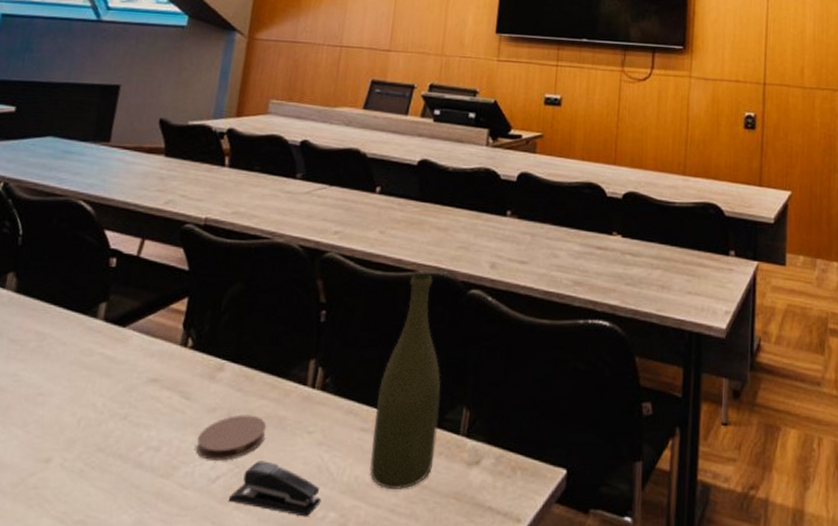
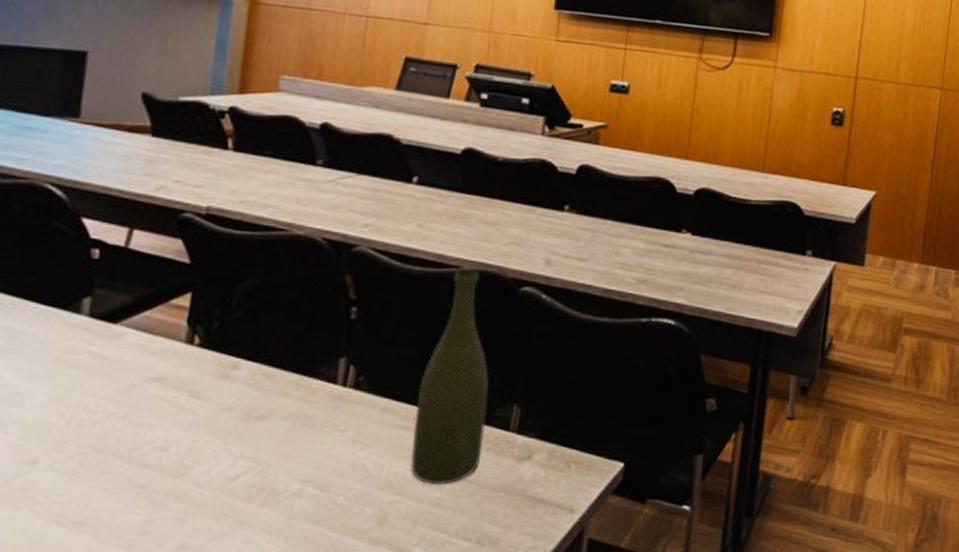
coaster: present [196,414,267,461] -> none [211,413,293,460]
stapler: present [228,460,322,517] -> none [251,459,357,513]

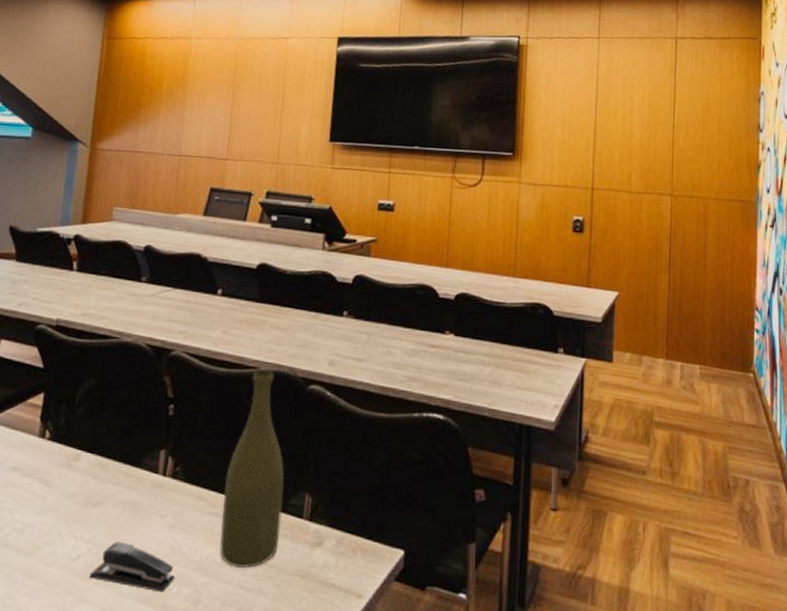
stapler: none [251,459,357,513] -> present [89,541,176,593]

